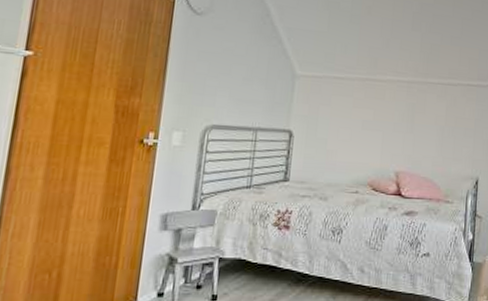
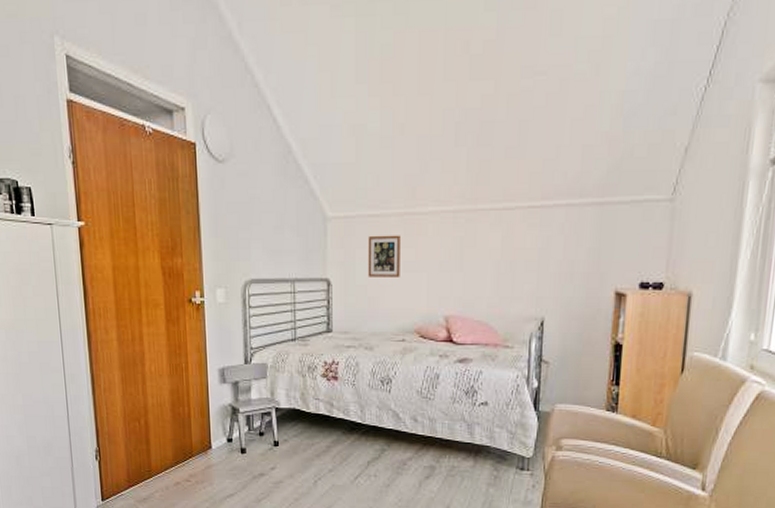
picture frame: none [328,95,361,134] -> present [367,235,401,277]

